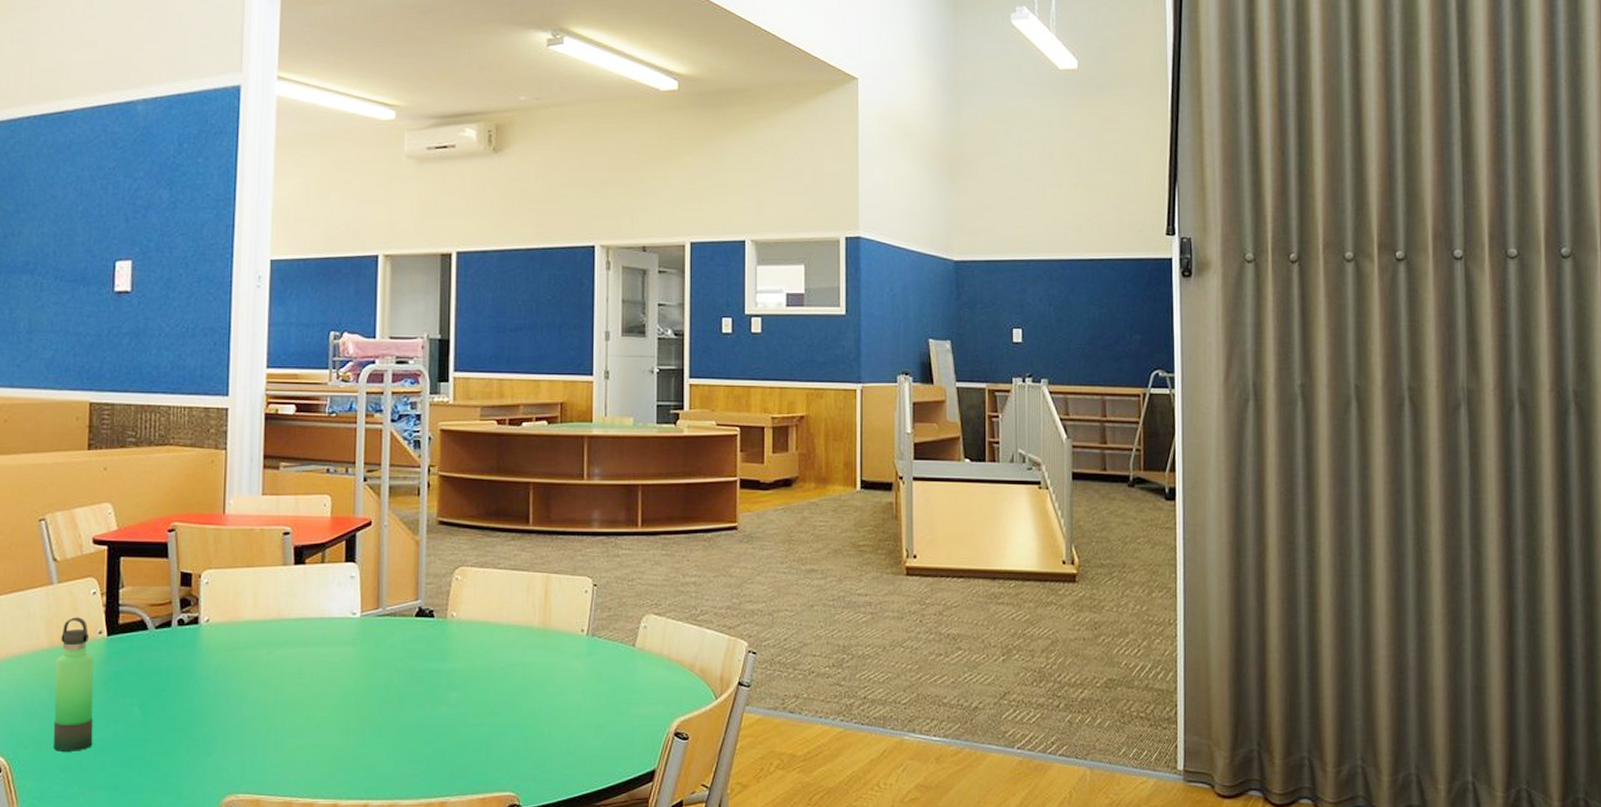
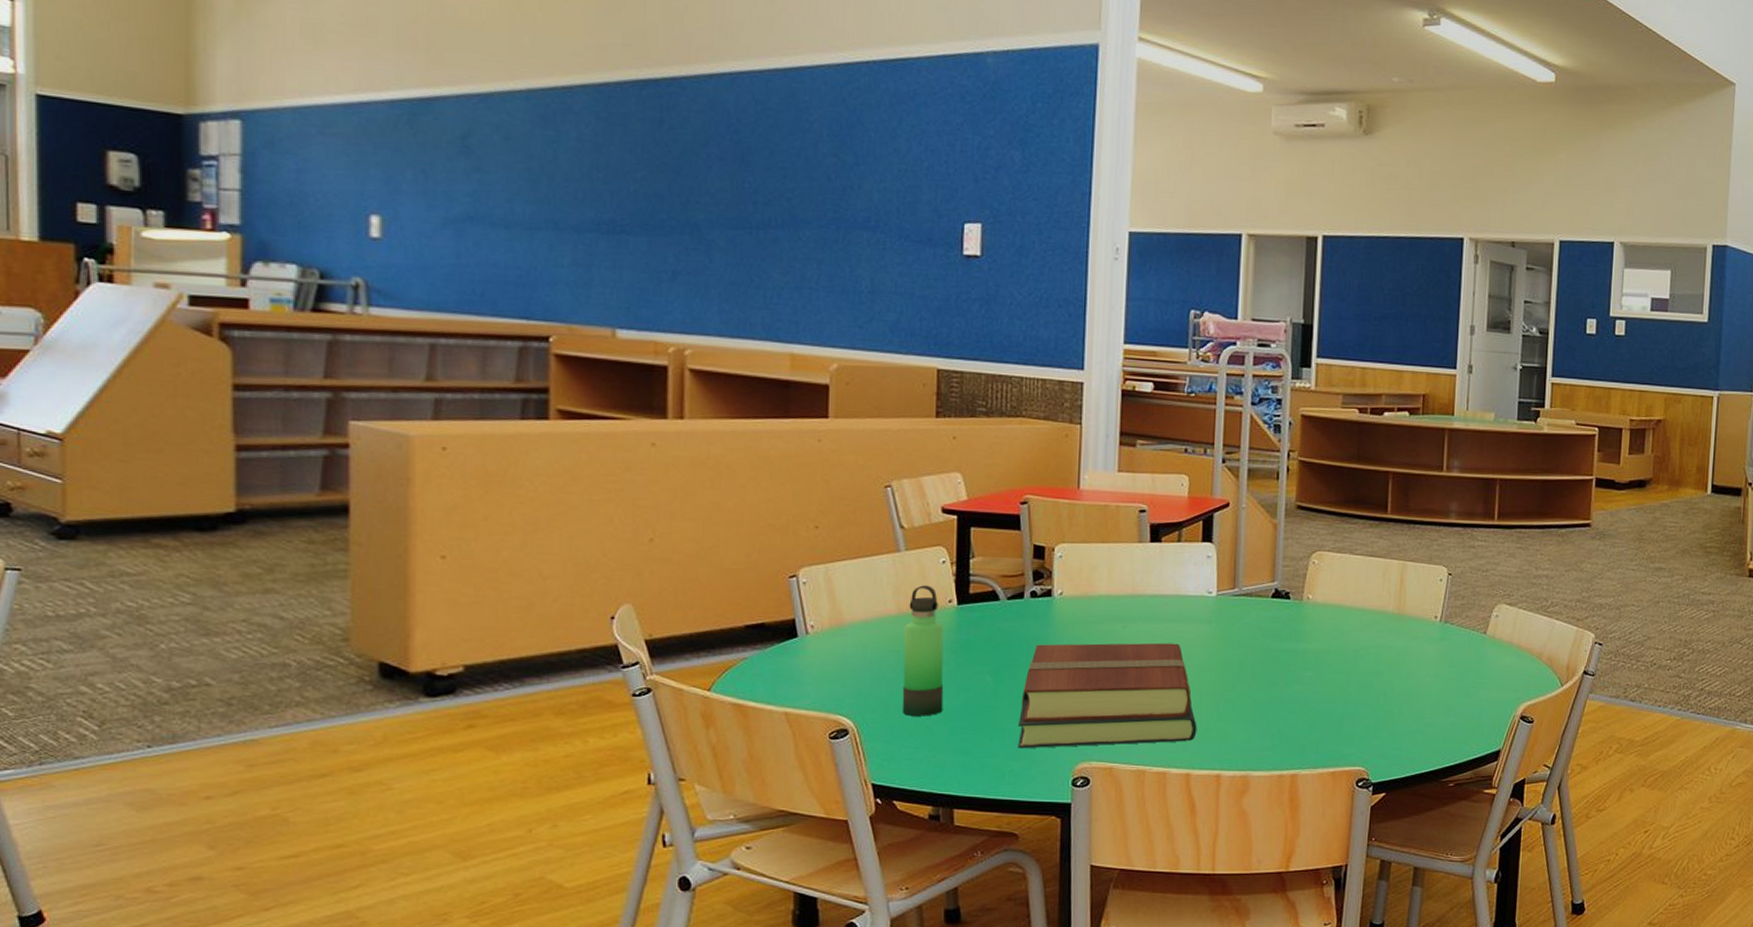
books: none [166,667,344,783] -> present [1018,643,1197,749]

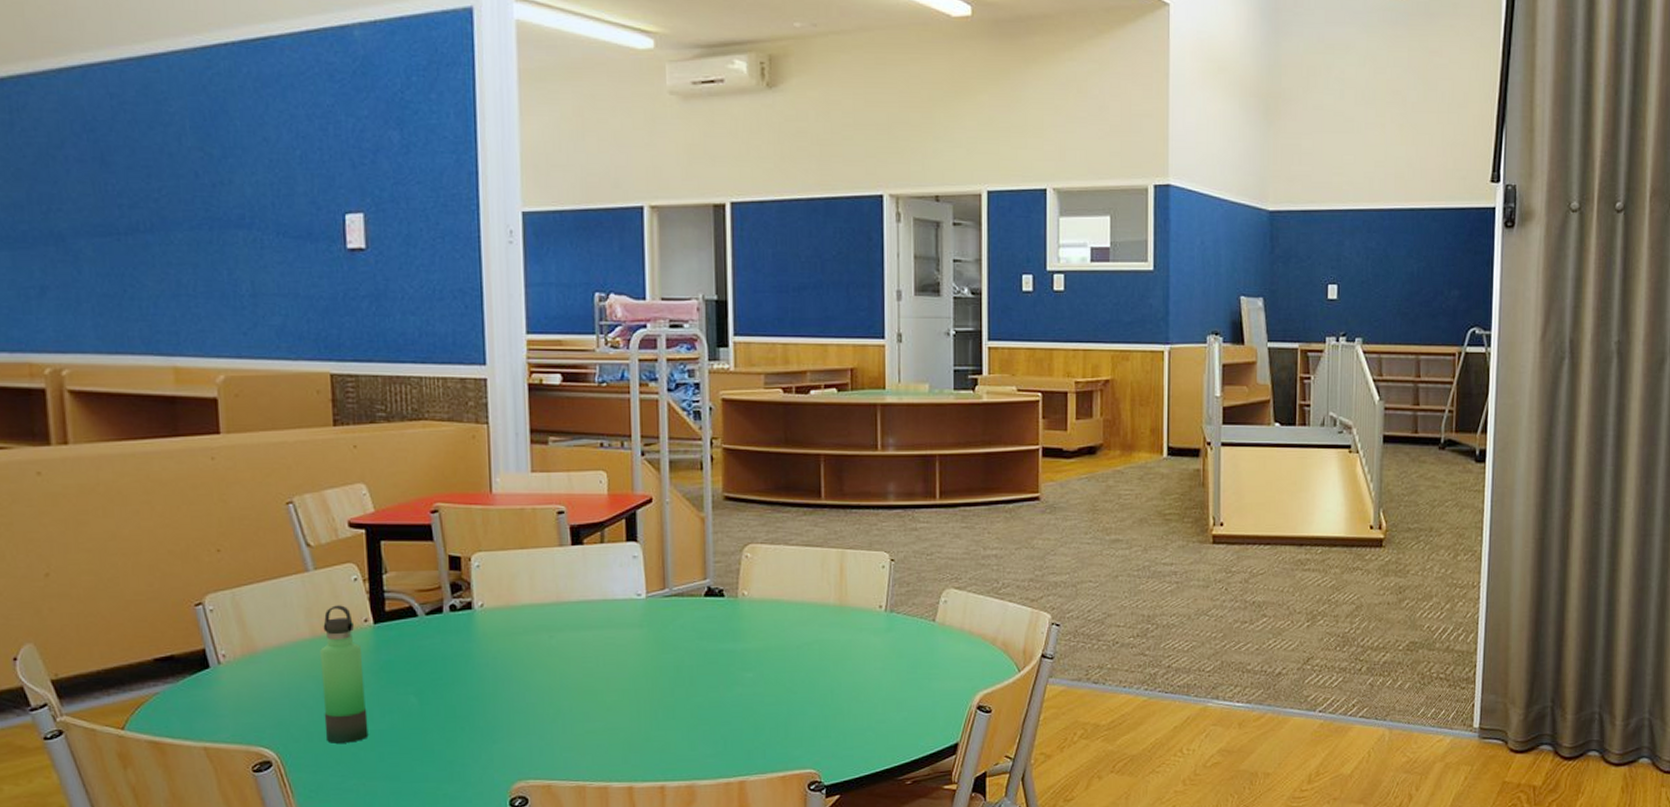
books: present [1018,643,1197,749] -> none [448,651,637,771]

